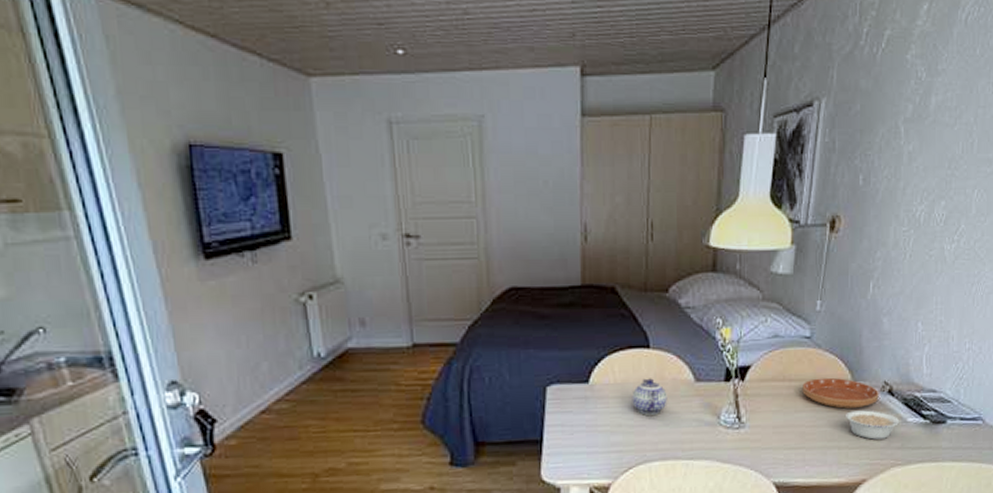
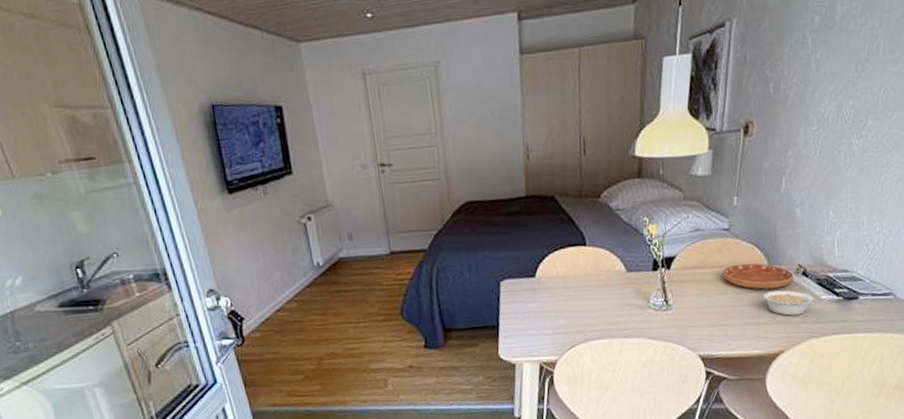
teapot: present [632,378,667,415] -> none [572,271,603,302]

